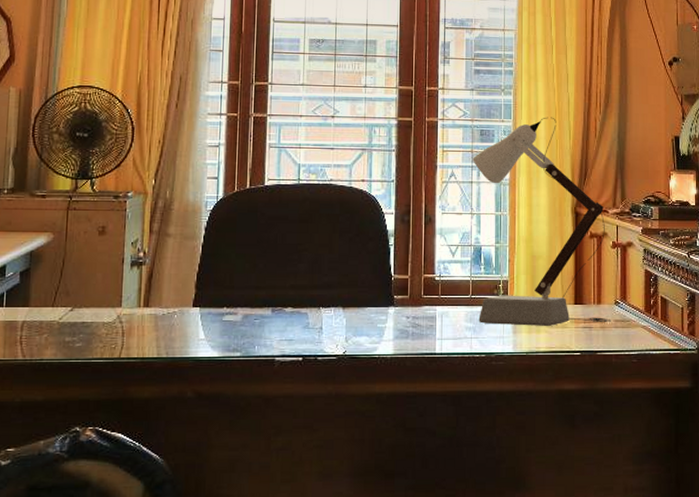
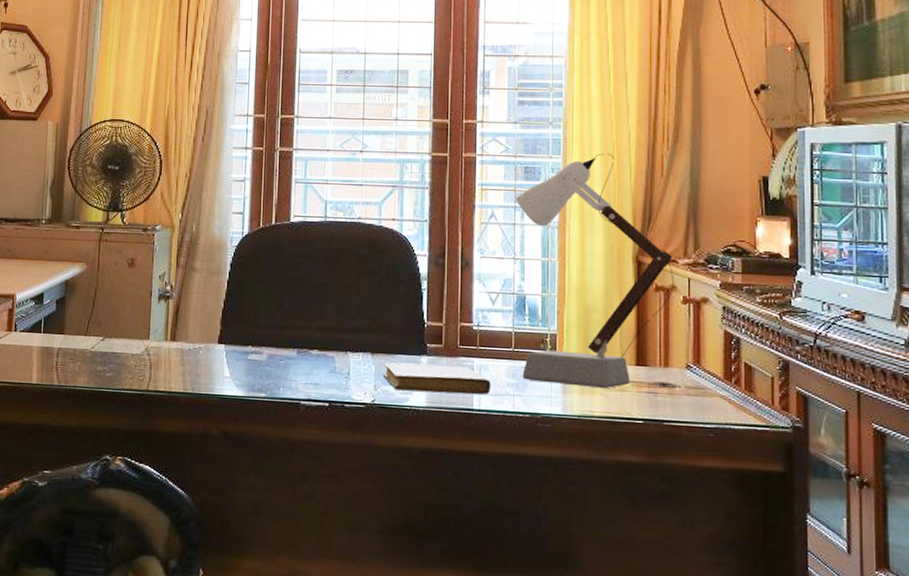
notebook: none [353,315,451,340] -> present [383,362,491,395]

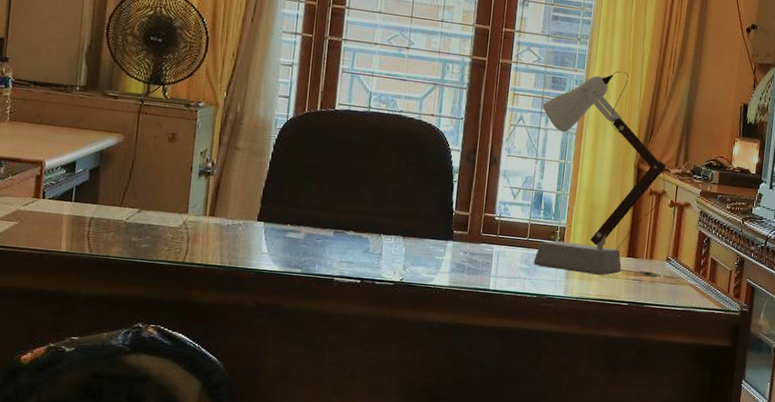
notebook: present [383,362,491,395] -> none [413,245,507,278]

